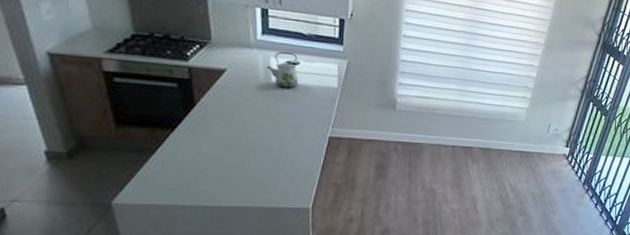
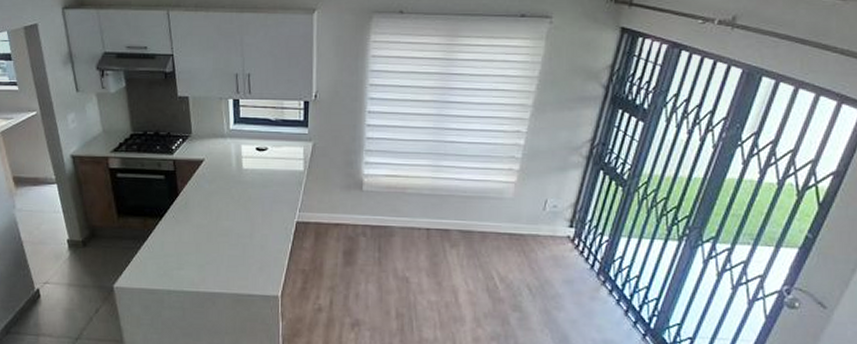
kettle: present [266,52,299,88] -> none [238,139,267,174]

